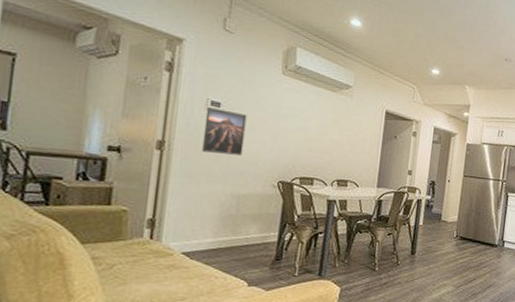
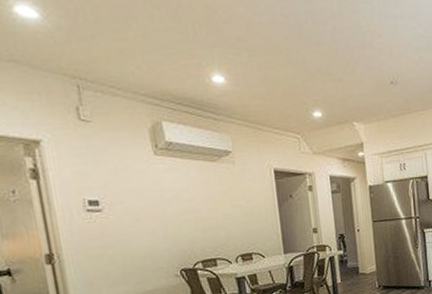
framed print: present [201,107,247,156] -> none [85,206,136,256]

